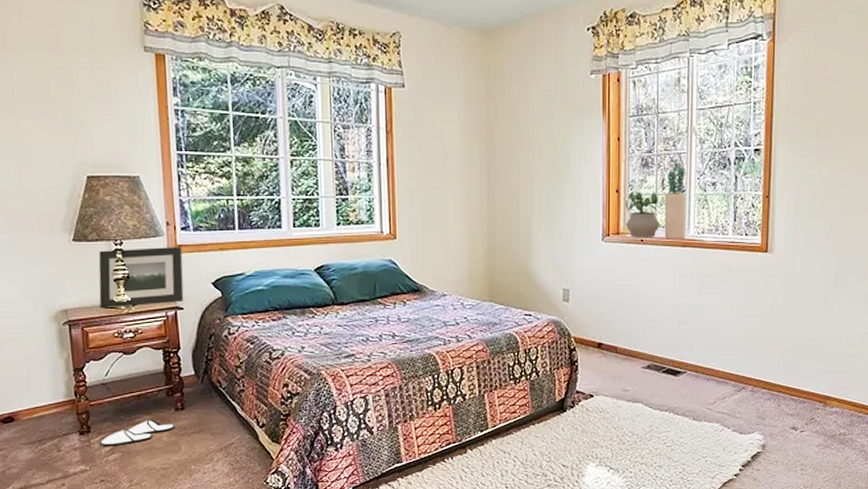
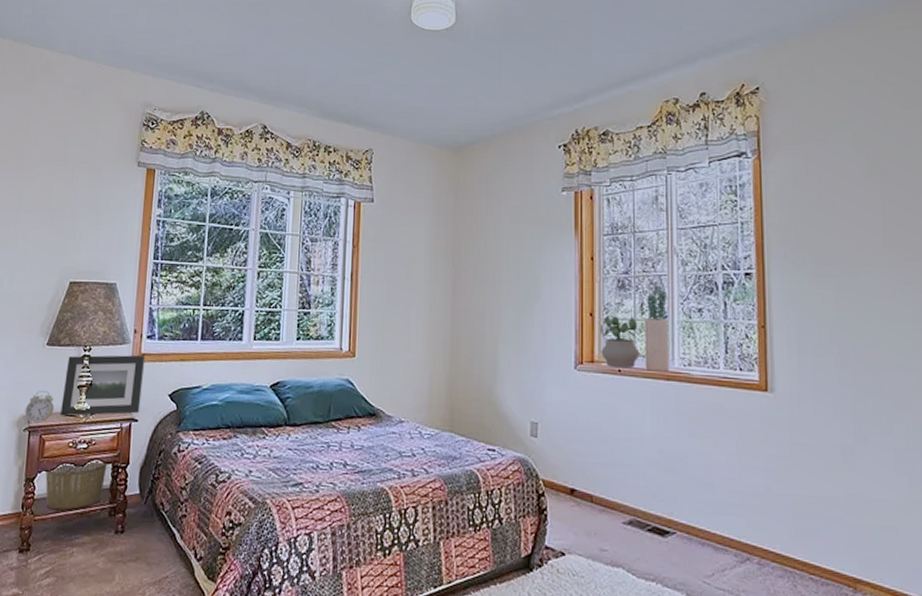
alarm clock: none [60,286,93,317] -> present [24,391,55,423]
basket: none [93,348,158,395] -> present [45,461,108,511]
slippers: present [99,419,175,447] -> none [36,541,113,569]

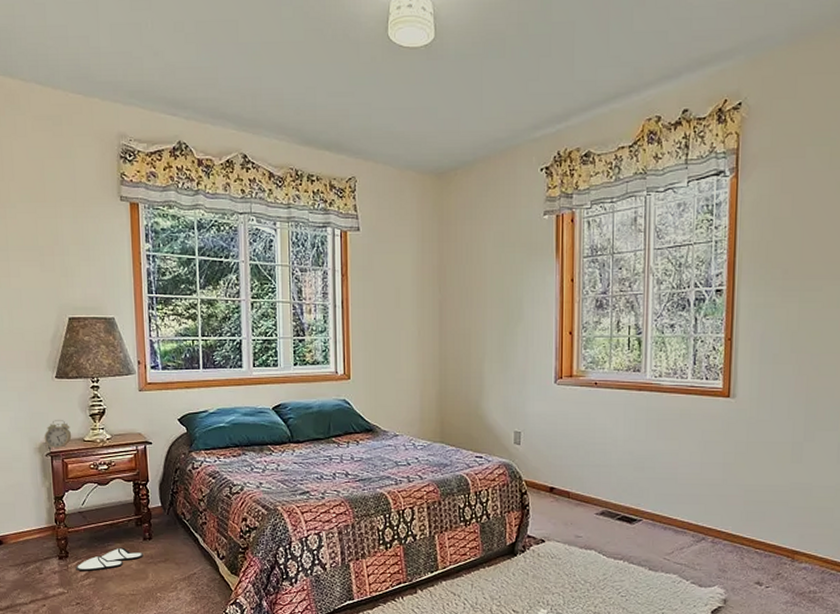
slippers: none [36,541,113,569] -> present [75,547,143,572]
basket: present [45,461,108,511] -> none [71,480,129,523]
picture frame: present [60,354,146,416] -> none [77,384,153,442]
potted plant: present [599,315,640,369] -> none [578,332,615,381]
vase: present [644,283,669,373] -> none [619,302,643,384]

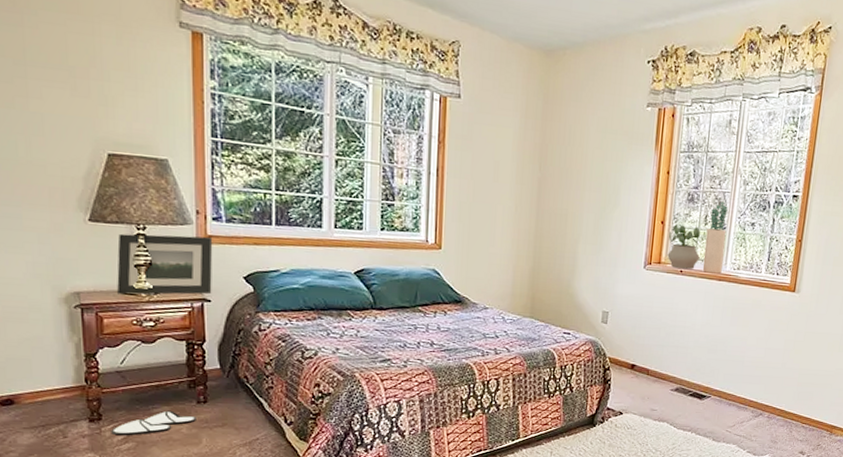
alarm clock: present [44,420,72,449] -> none [72,268,109,300]
picture frame: none [77,384,153,442] -> present [117,233,213,295]
potted plant: none [578,332,615,381] -> present [667,224,700,270]
vase: none [619,302,643,384] -> present [702,199,728,275]

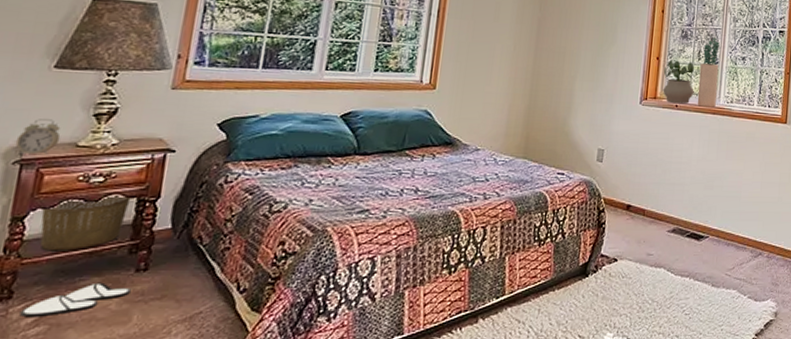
alarm clock: none [72,268,109,300] -> present [15,119,61,155]
basket: none [107,338,181,384] -> present [40,196,131,251]
picture frame: present [117,233,213,295] -> none [68,80,191,147]

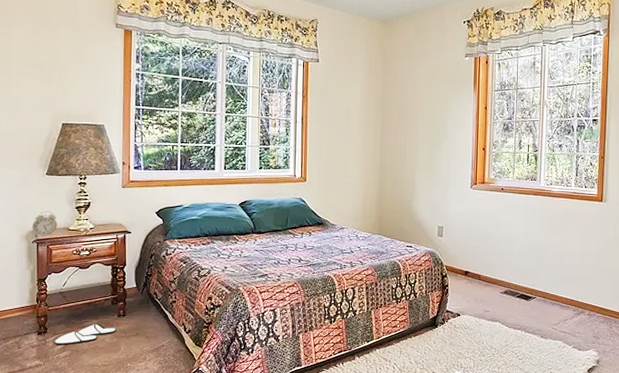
basket: present [40,196,131,251] -> none [54,264,108,302]
potted plant: present [663,60,694,104] -> none [489,149,517,188]
vase: present [697,35,720,109] -> none [520,126,538,190]

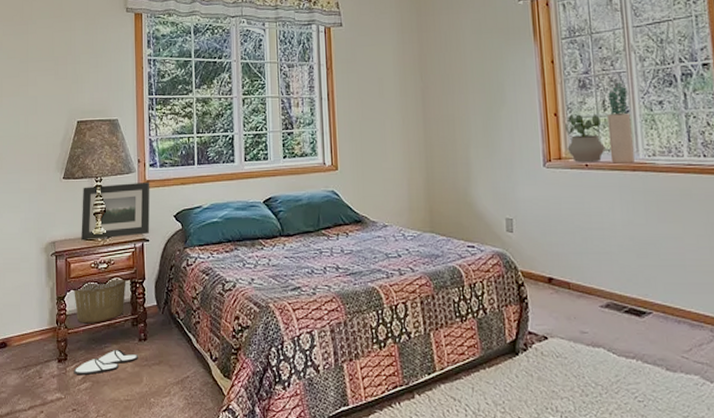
alarm clock: present [31,211,58,237] -> none [50,220,76,249]
basket: none [54,264,108,302] -> present [73,279,126,324]
picture frame: none [64,181,134,231] -> present [81,181,150,241]
potted plant: none [489,149,517,188] -> present [564,112,605,163]
vase: none [520,126,538,190] -> present [607,80,635,165]

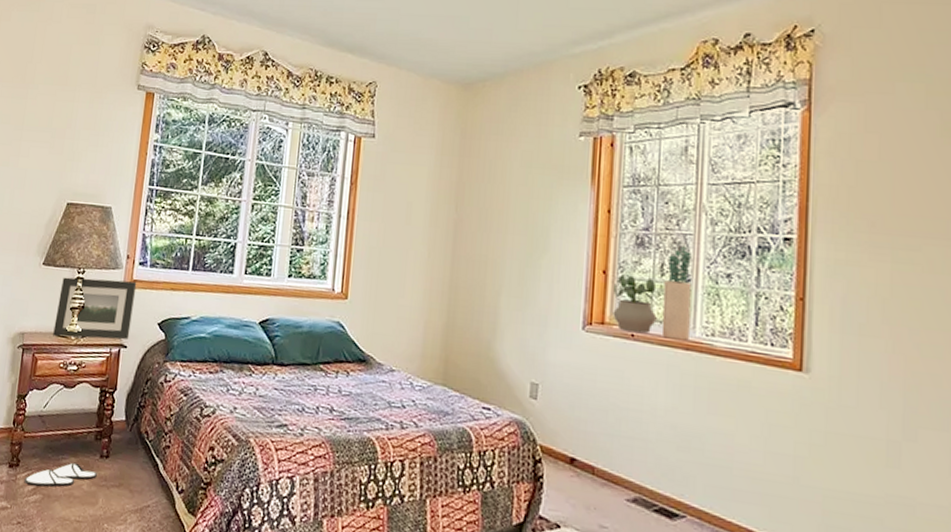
basket: present [73,279,126,324] -> none [36,383,96,431]

